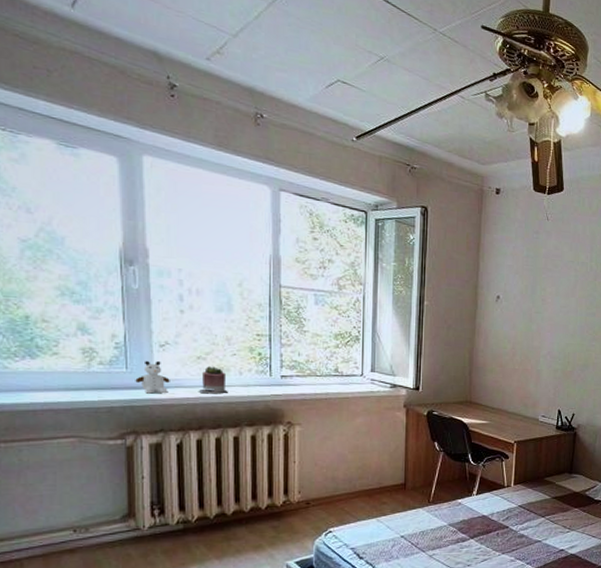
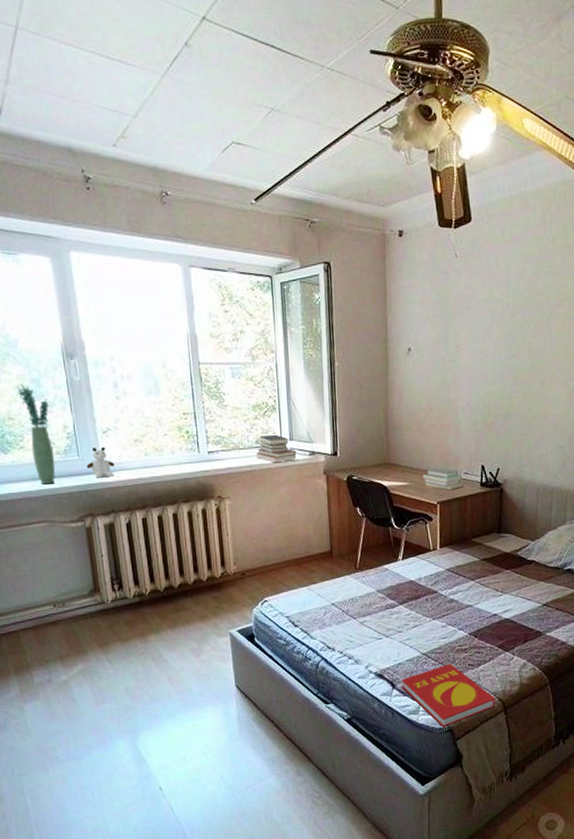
vase: none [58,285,97,396] -> present [17,384,56,485]
succulent planter: present [198,366,228,394] -> none [138,448,164,475]
books: none [333,364,377,393] -> present [255,434,297,463]
books: none [503,409,540,431] -> present [423,468,463,491]

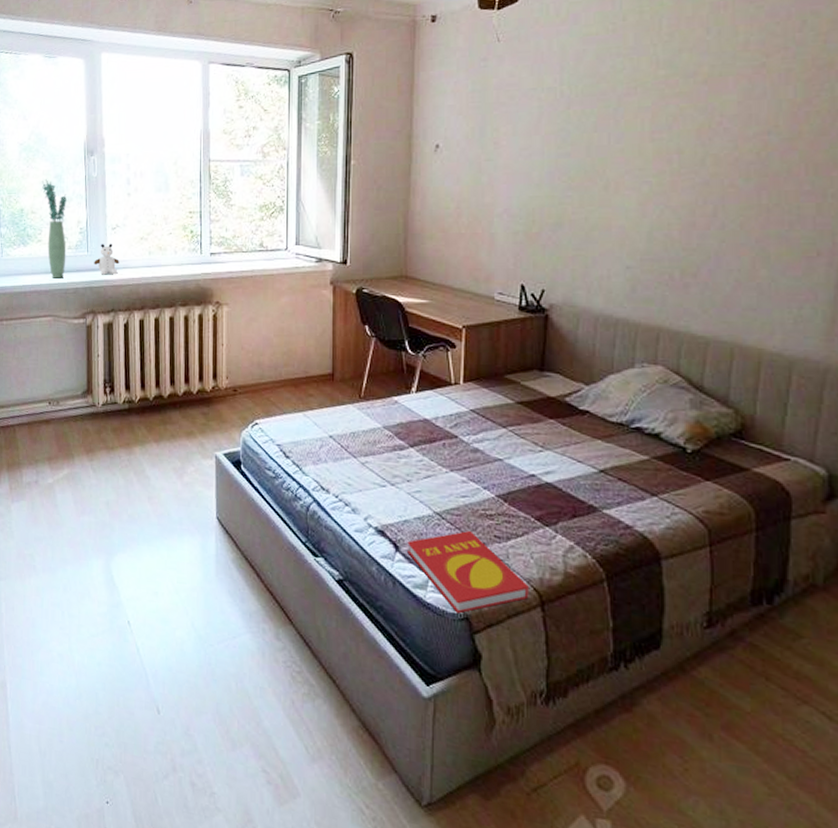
books: present [255,434,297,463] -> none [258,237,302,269]
books: present [423,468,463,491] -> none [446,285,496,313]

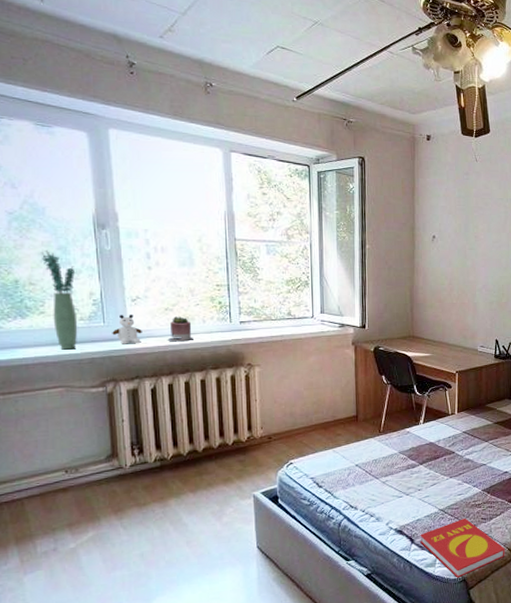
succulent planter: none [141,246,165,274] -> present [167,316,194,342]

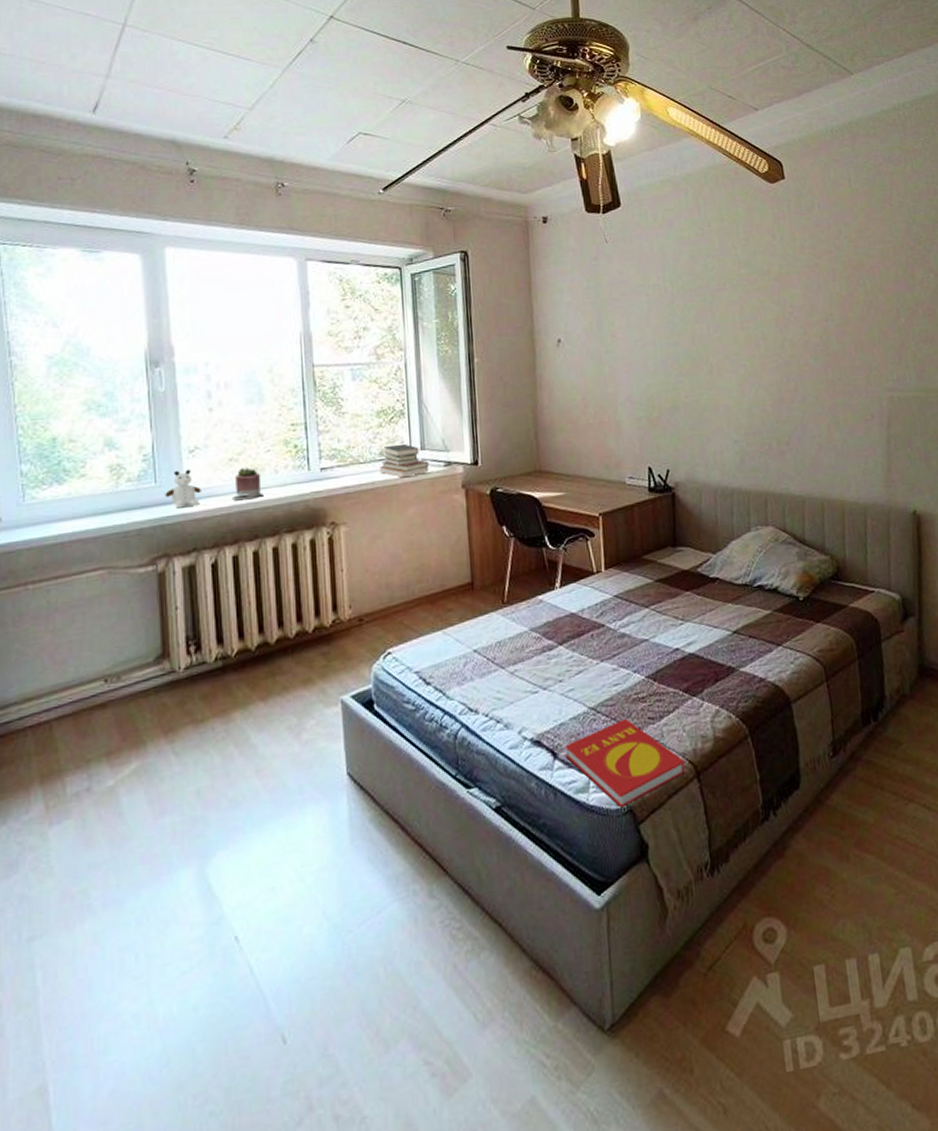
vase: present [42,251,78,350] -> none [85,399,124,521]
books: none [287,307,327,334] -> present [379,443,429,478]

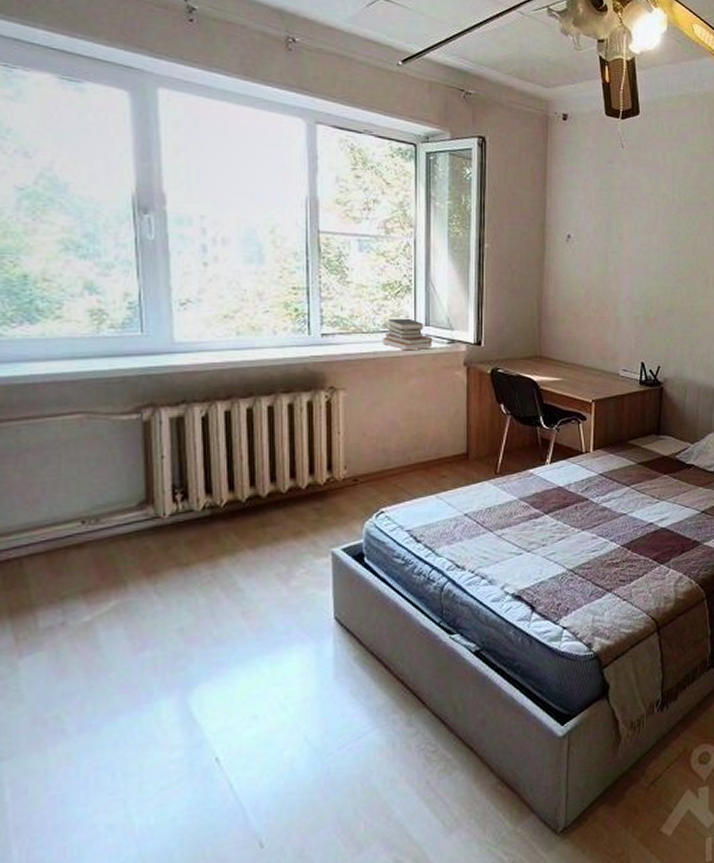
stuffed animal: present [165,468,201,509] -> none [152,321,193,360]
succulent planter: present [231,467,264,501] -> none [225,326,260,358]
book: present [565,718,686,810] -> none [543,579,648,656]

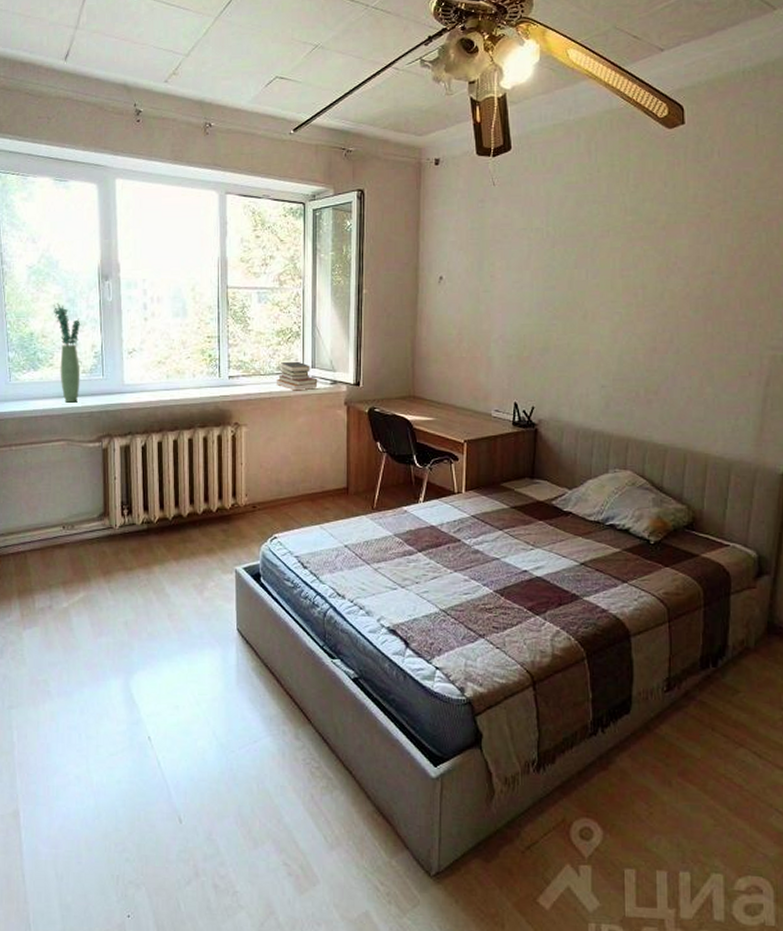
vase: none [62,238,107,365] -> present [54,303,81,403]

